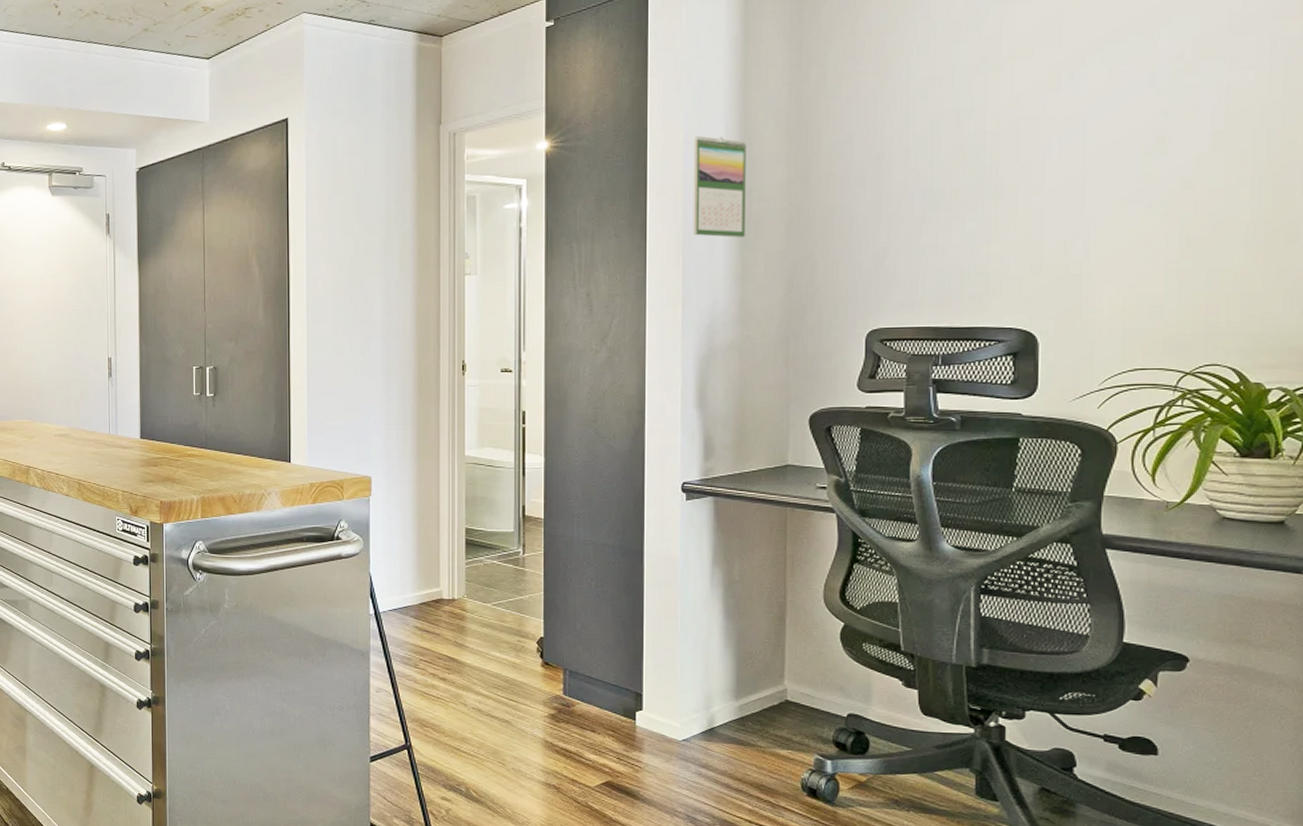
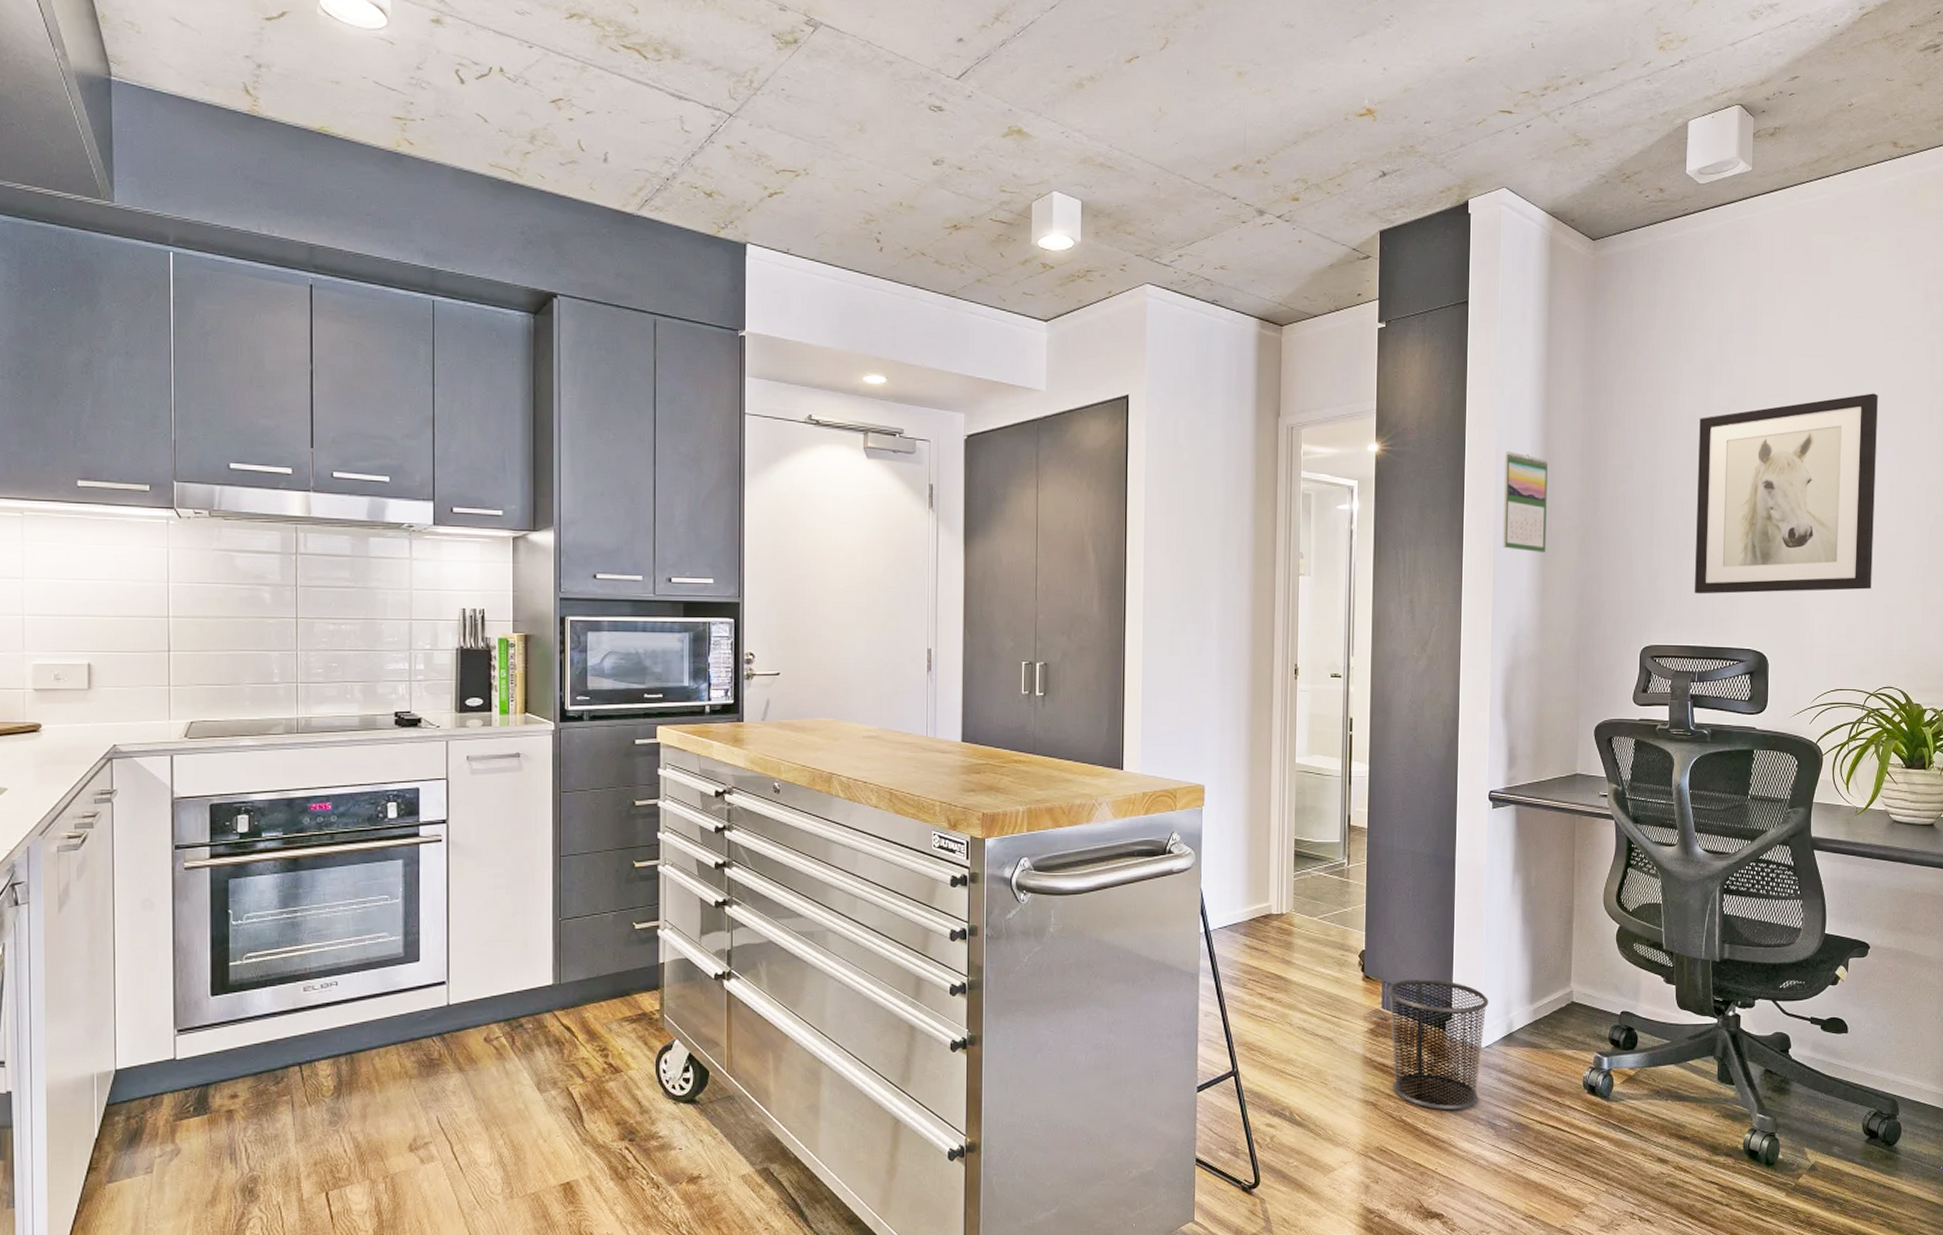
waste bin: none [570,667,685,801] -> present [1388,978,1489,1111]
wall art: none [936,29,1193,271] -> present [1695,393,1878,594]

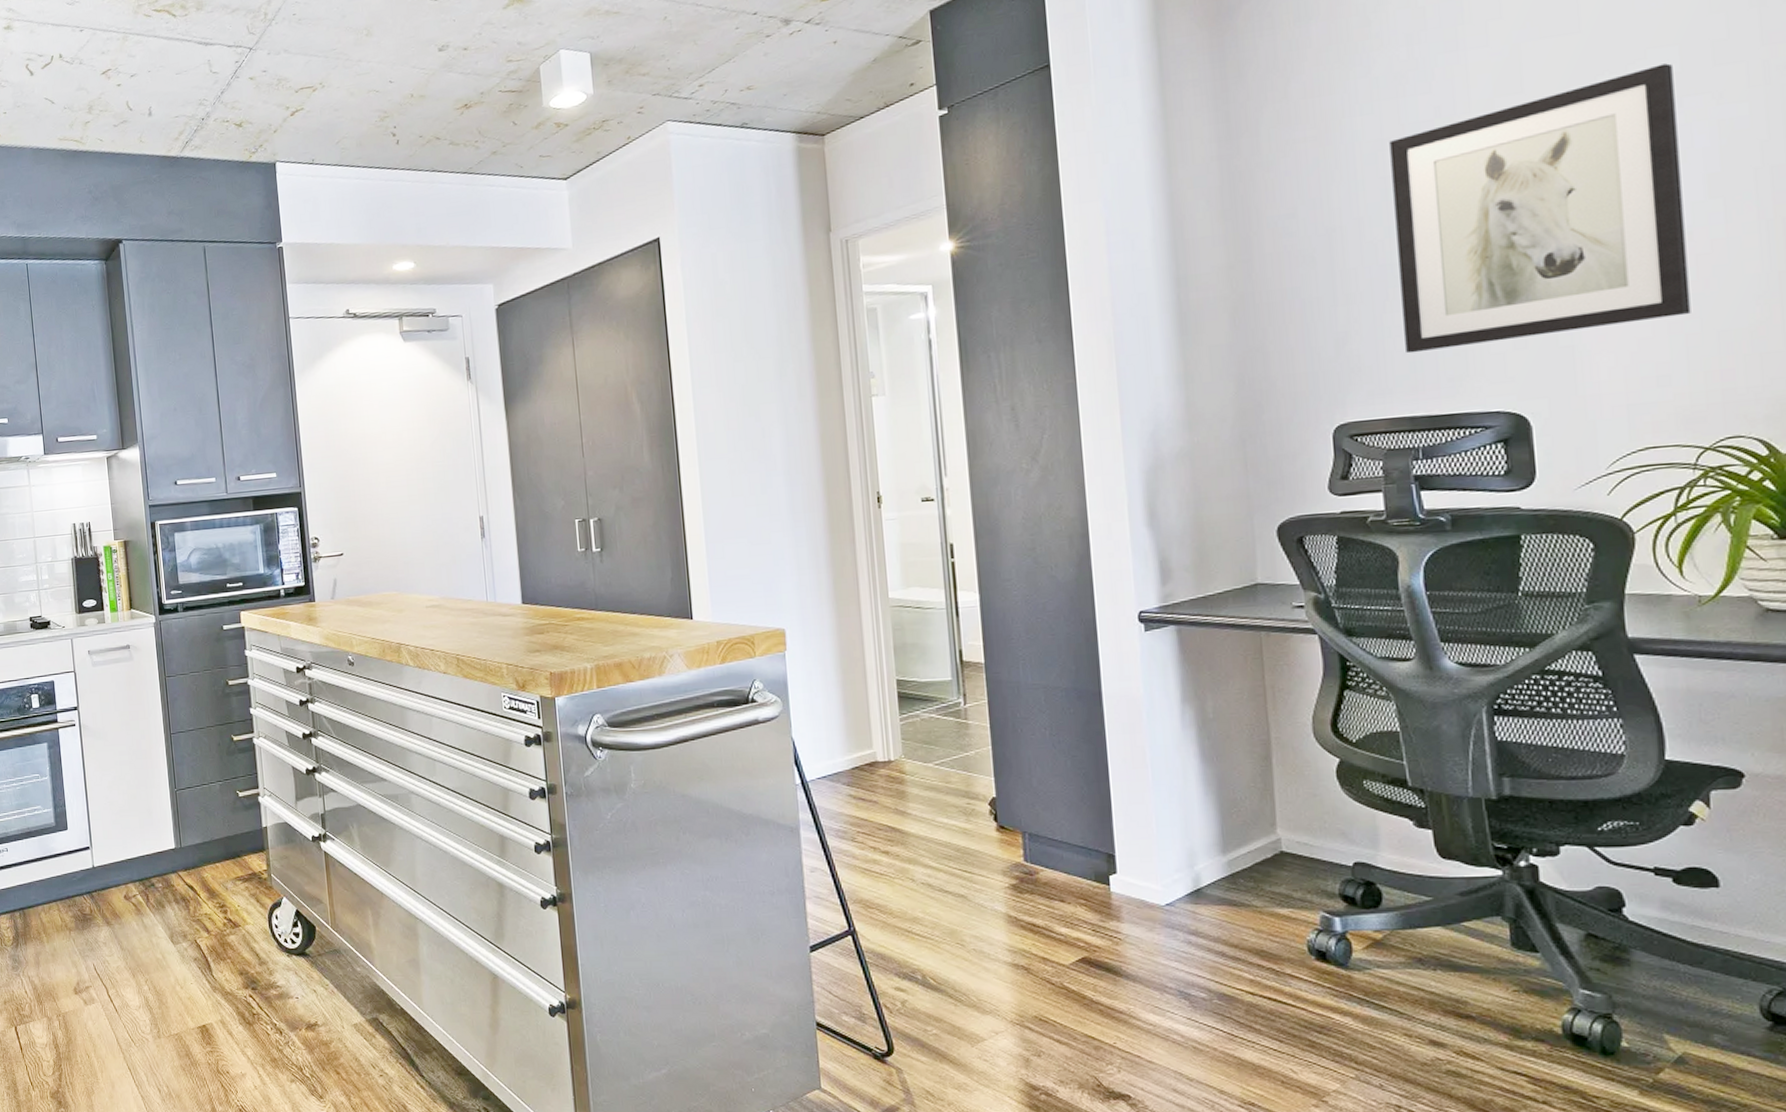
waste bin: present [1388,978,1489,1111] -> none [1029,827,1164,977]
calendar: present [1502,451,1548,552] -> none [1116,222,1185,334]

